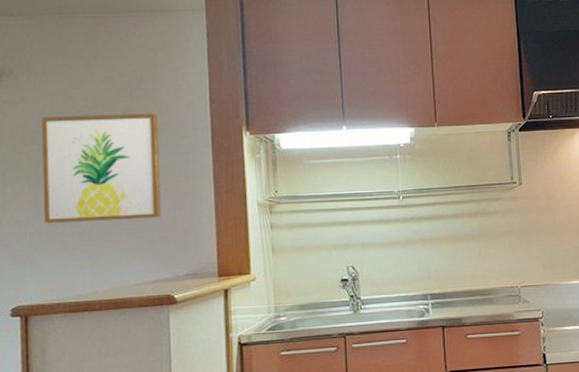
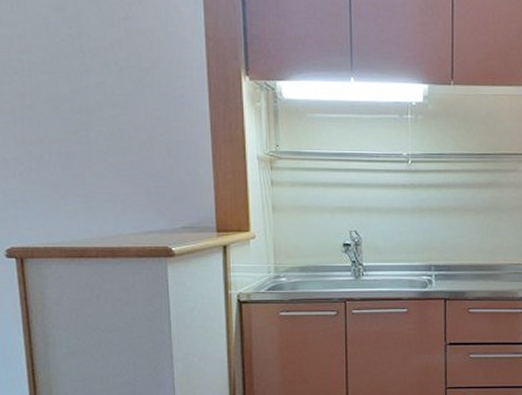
wall art: present [41,113,161,223] -> none [22,43,156,165]

